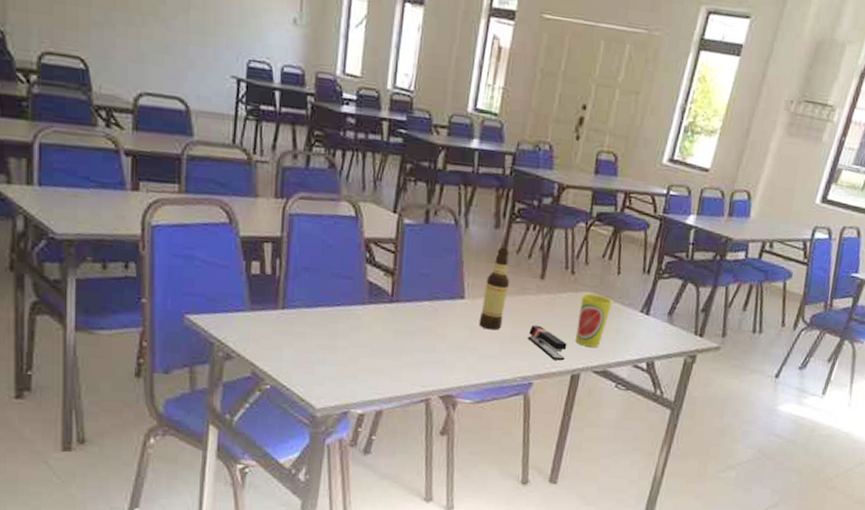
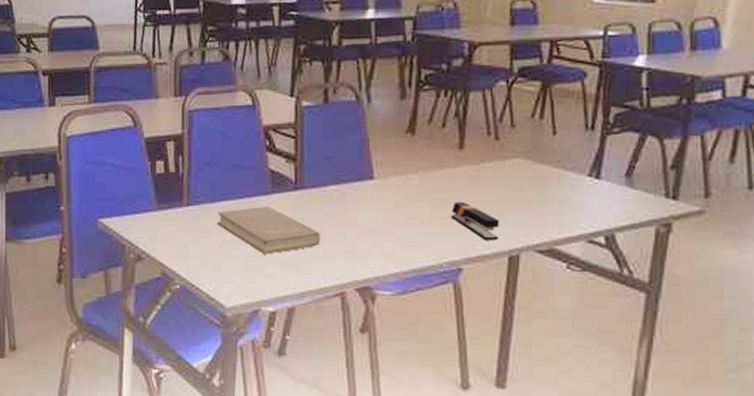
book: none [311,315,412,361] -> present [216,206,320,254]
bottle: present [479,248,510,330] -> none [392,120,424,211]
cup: present [575,293,613,348] -> none [509,160,551,223]

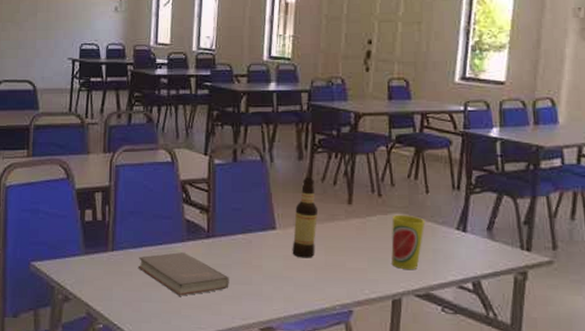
bottle: none [392,120,424,211] -> present [292,178,319,258]
stapler: present [451,201,500,241] -> none [342,250,384,286]
cup: none [509,160,551,223] -> present [391,214,426,270]

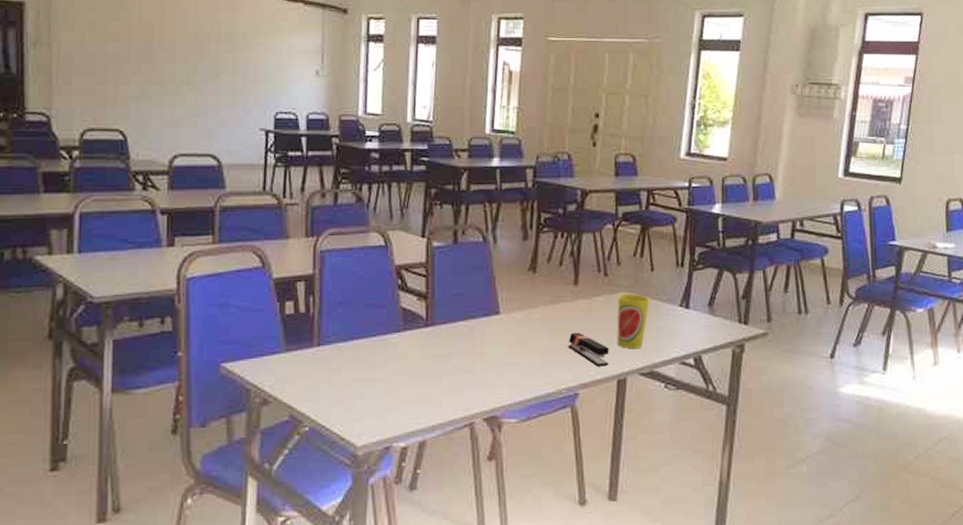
book: present [137,252,229,296] -> none [348,343,450,391]
bottle: present [292,178,319,258] -> none [516,259,544,343]
stapler: none [342,250,384,286] -> present [568,332,609,367]

